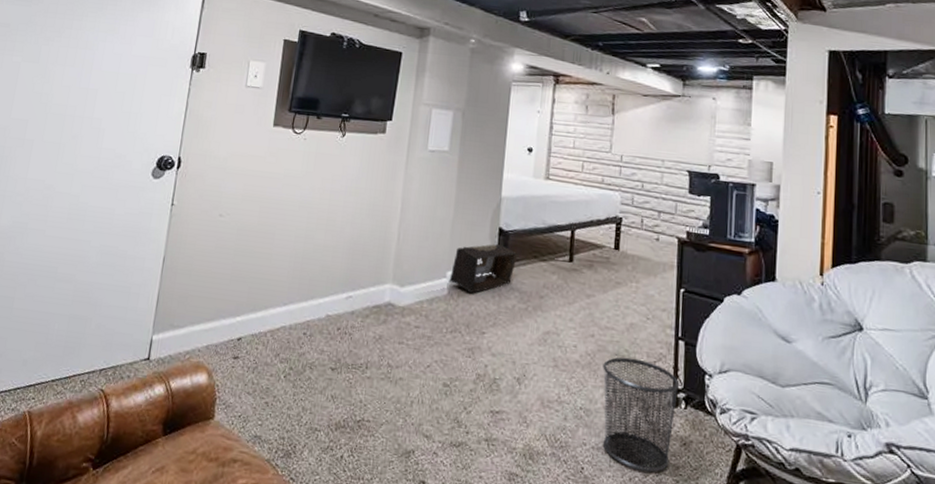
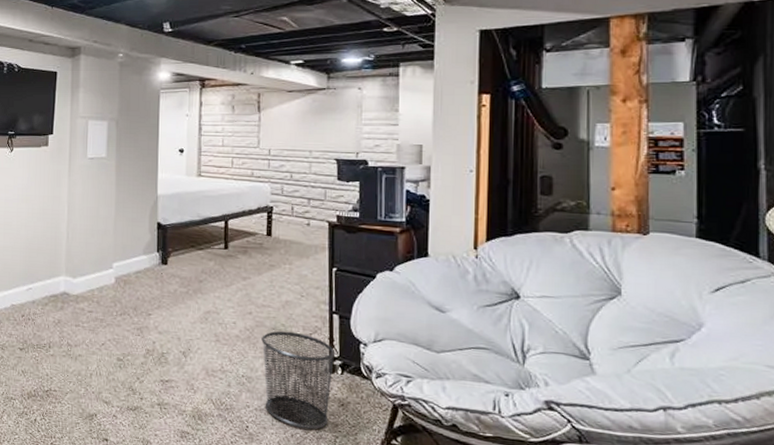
storage bin: present [449,244,518,294] -> none [115,237,176,281]

